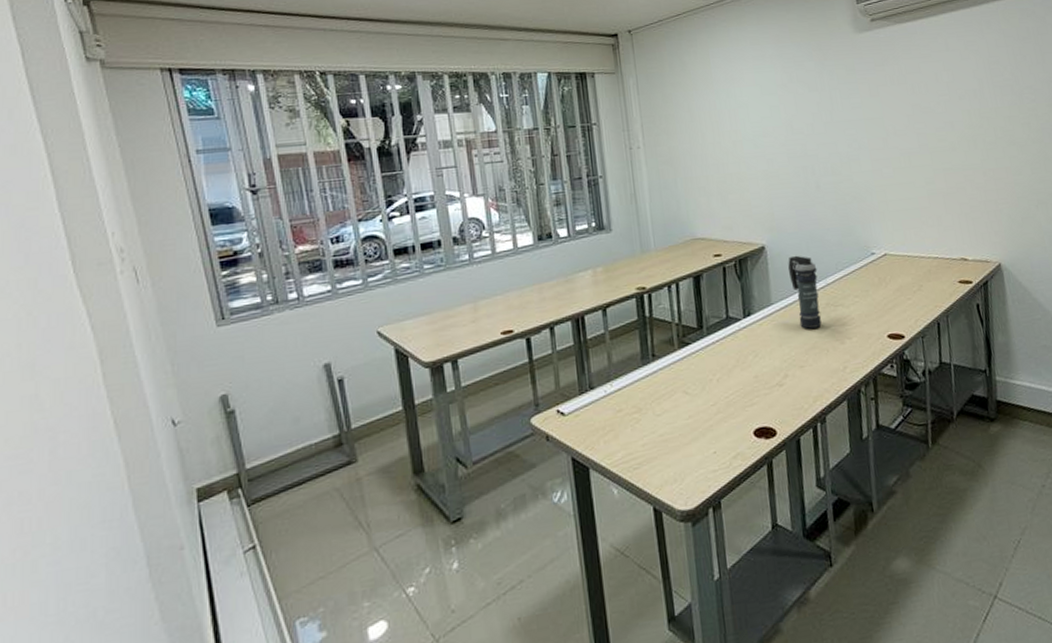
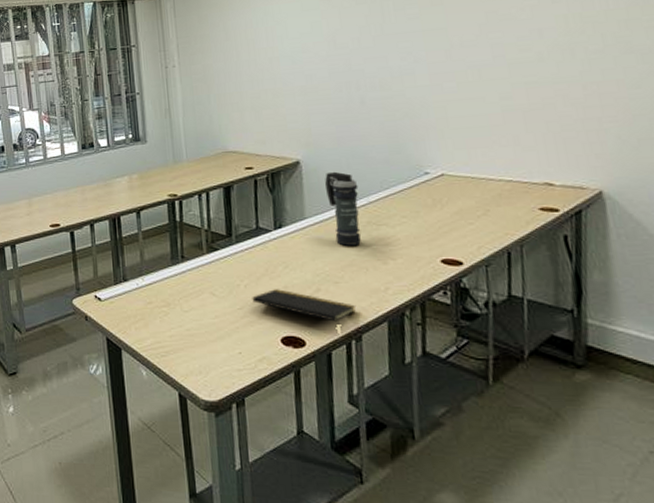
notepad: none [724,379,820,409] -> present [252,289,357,325]

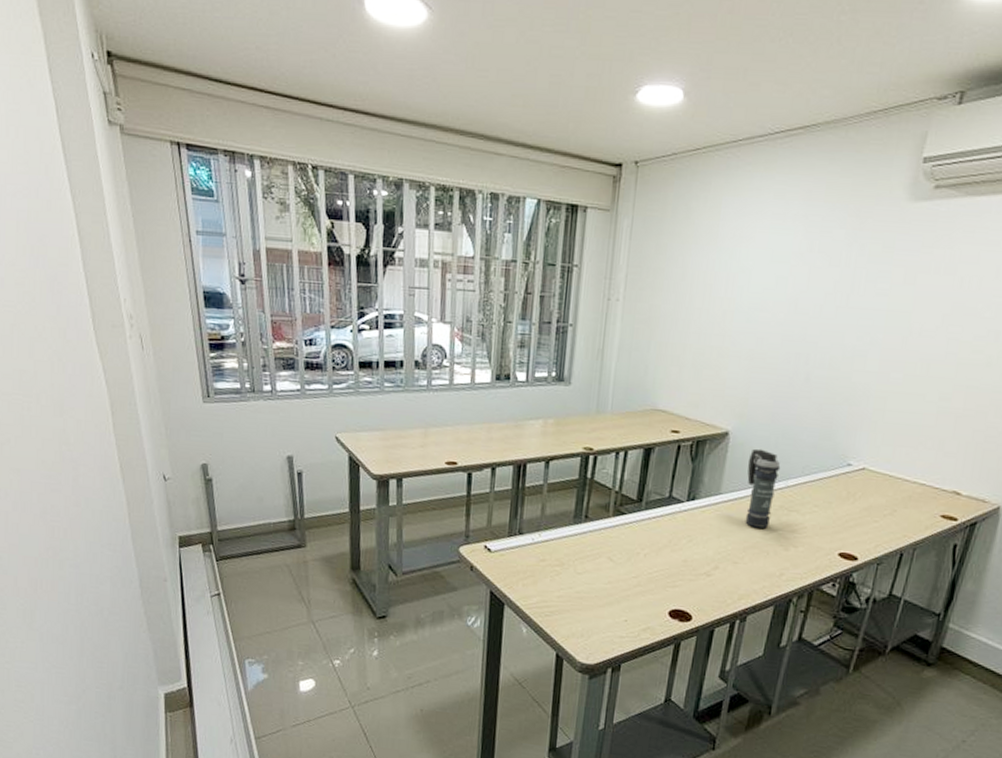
notepad: present [252,289,357,325] -> none [649,561,749,604]

